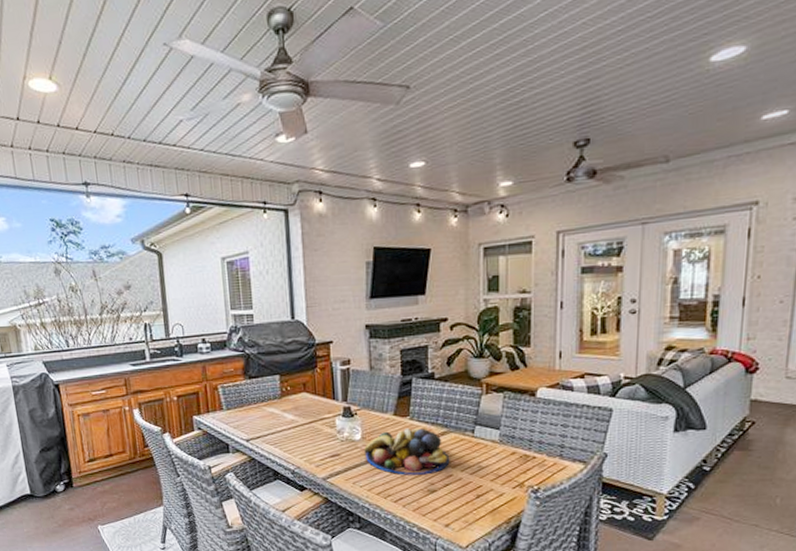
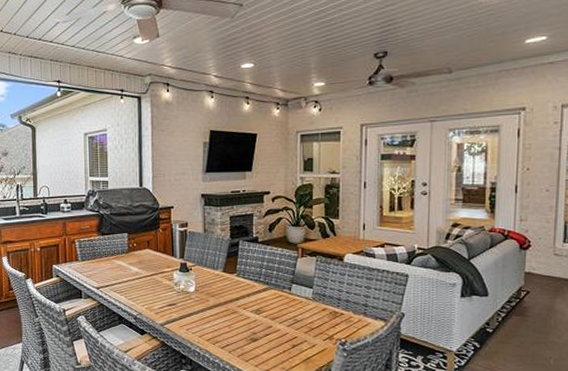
fruit bowl: present [364,427,450,475] -> none [197,283,270,325]

